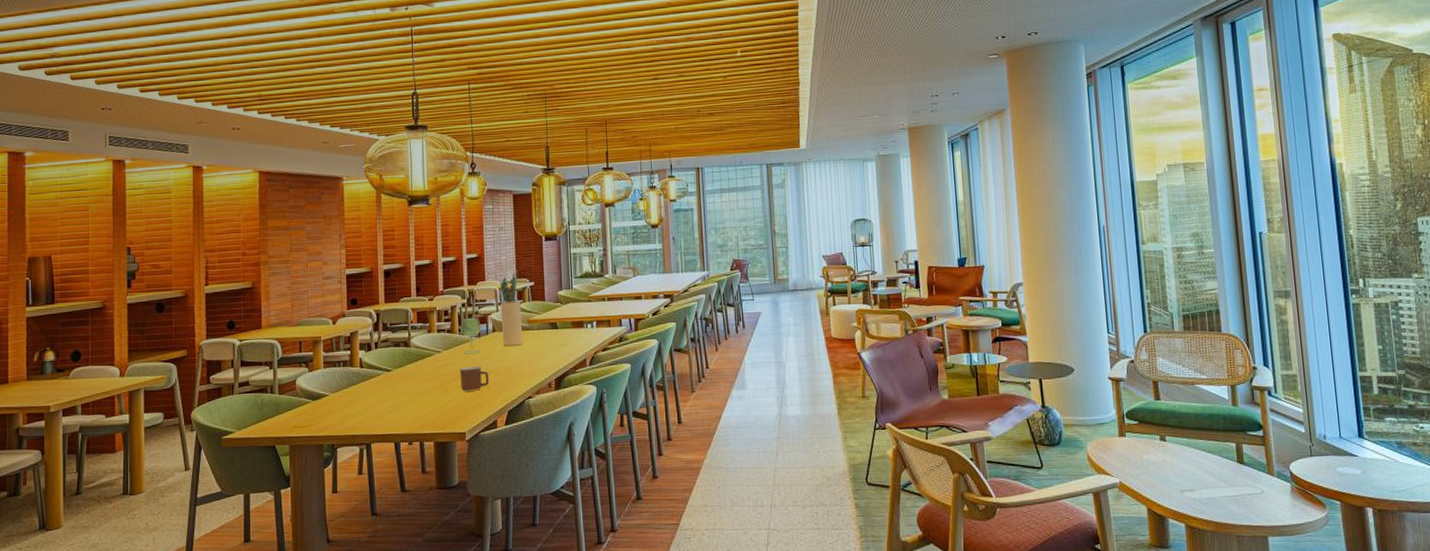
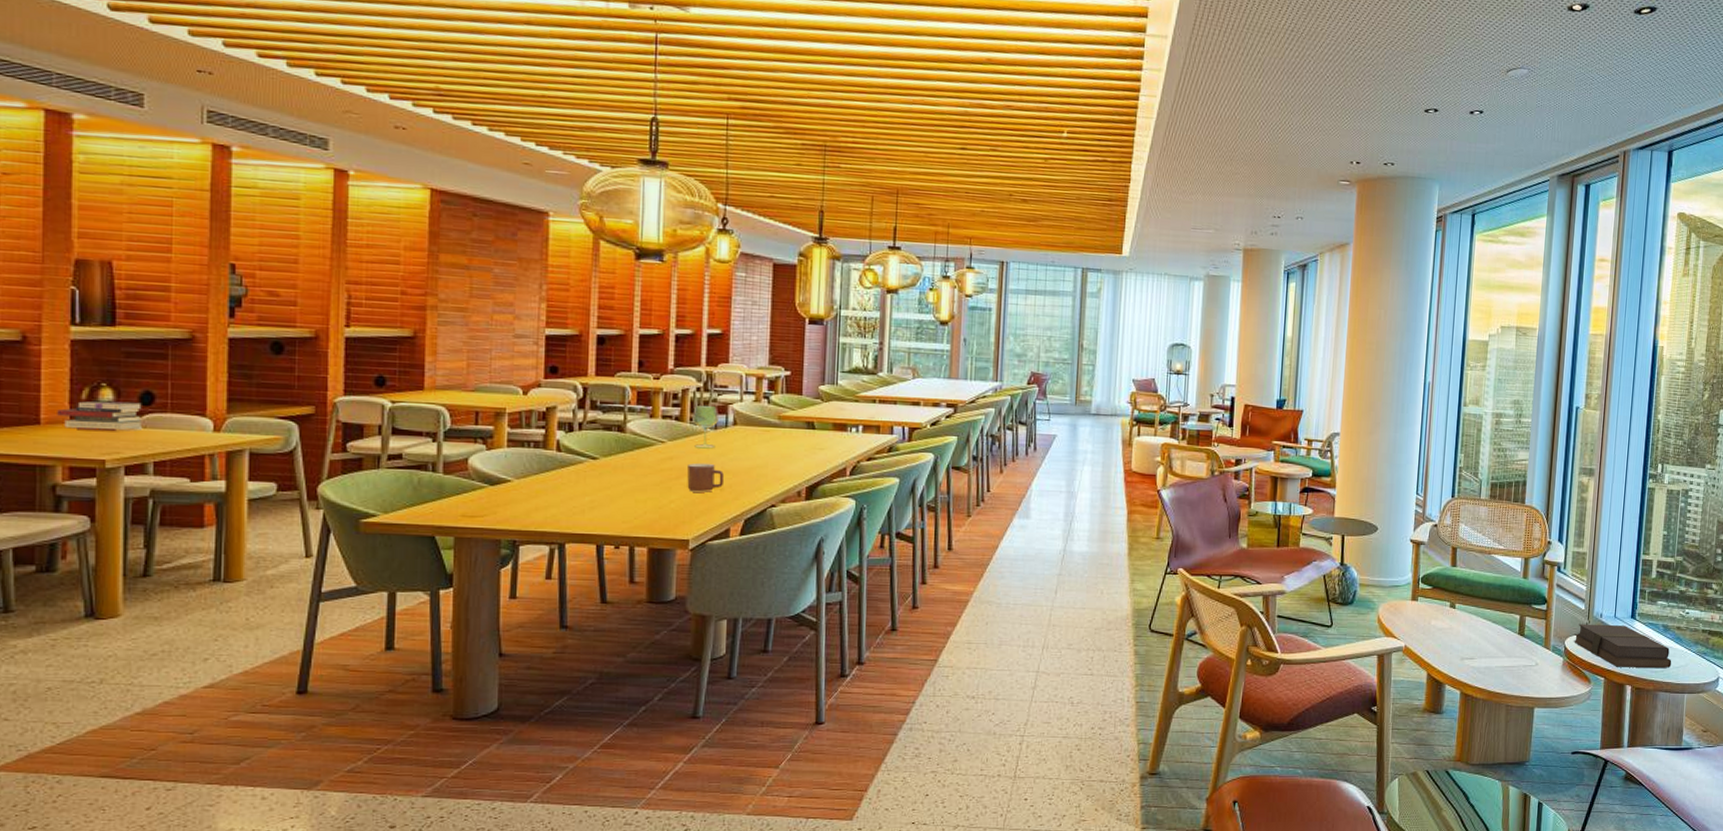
books: none [19,360,74,385] -> present [57,400,143,432]
vase: present [500,272,523,347] -> none [744,357,771,446]
book: none [1298,445,1414,489] -> present [1574,624,1672,668]

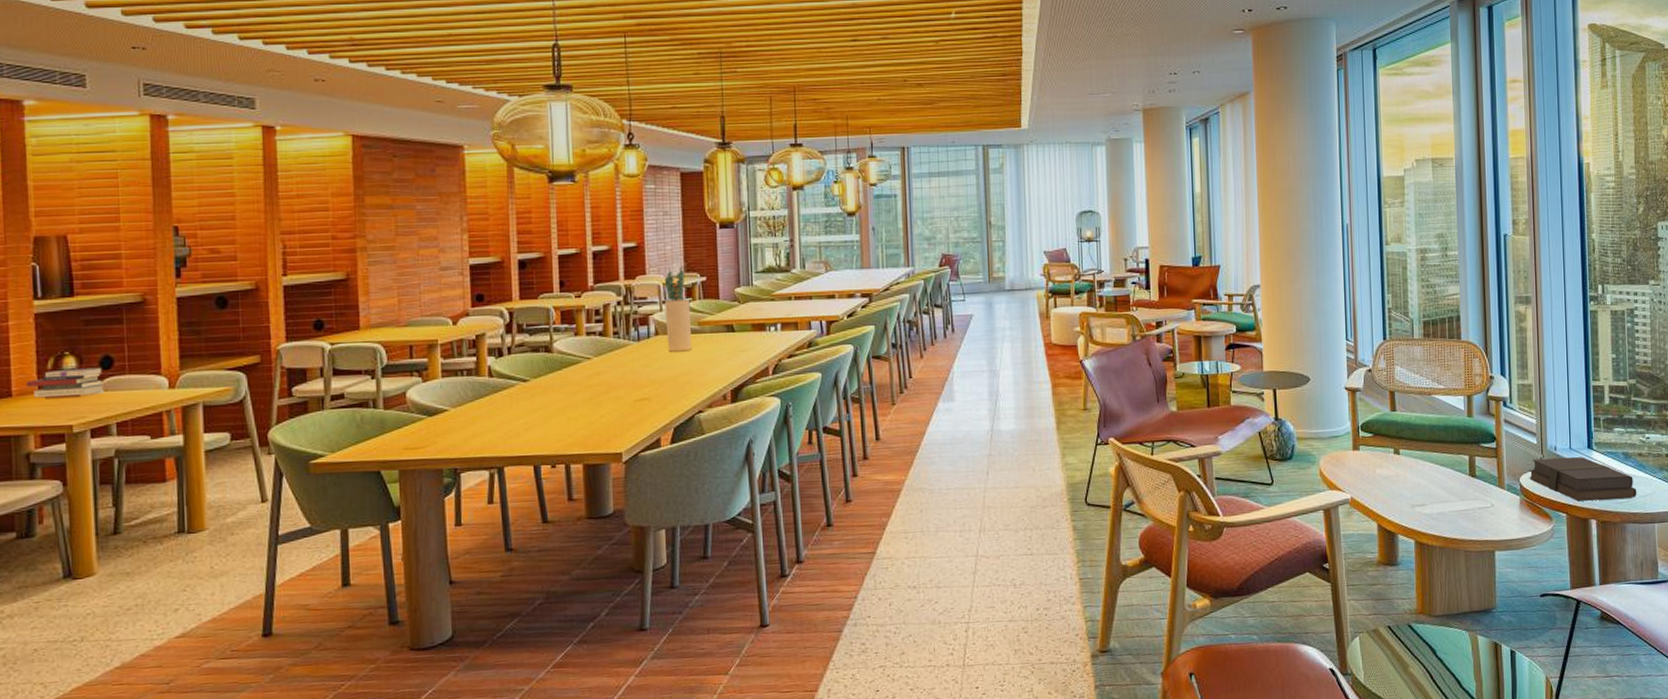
mug: present [687,462,724,494] -> none [615,375,650,406]
wine glass: present [692,405,718,449] -> none [615,317,640,362]
vase: none [744,357,771,446] -> present [664,265,693,353]

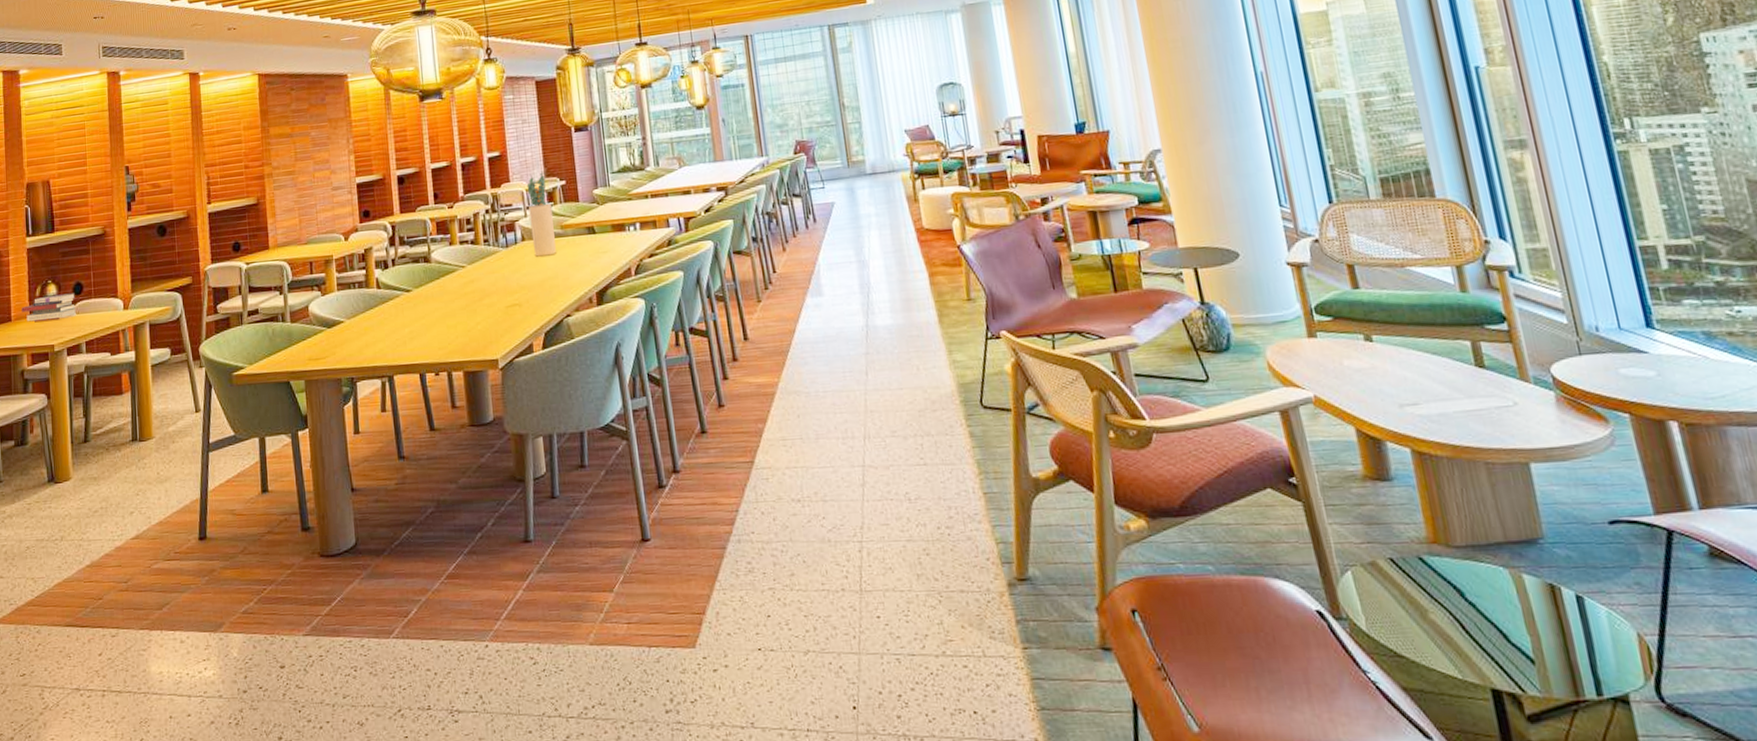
book: present [1529,456,1637,501] -> none [1562,339,1736,397]

